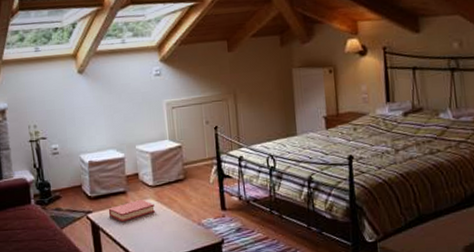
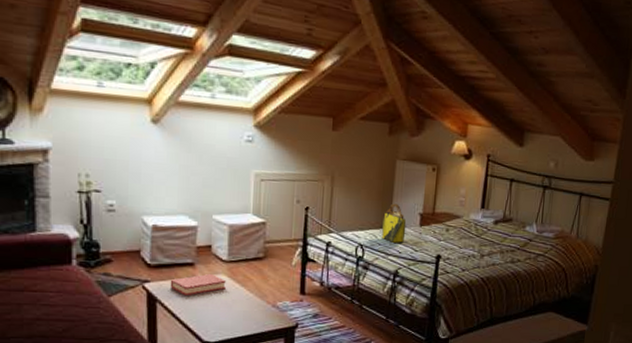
tote bag: none [288,110,314,149] -> present [382,203,407,243]

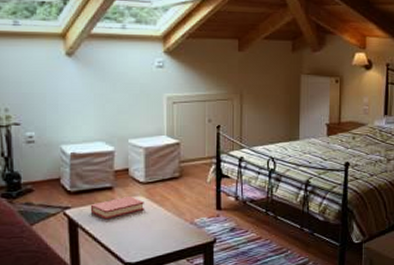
tote bag: present [382,203,407,243] -> none [292,116,314,154]

